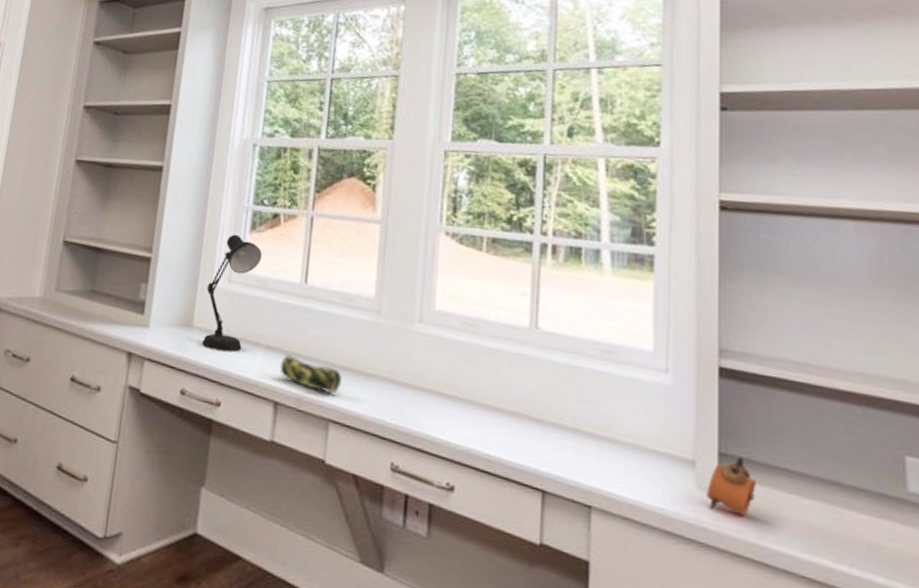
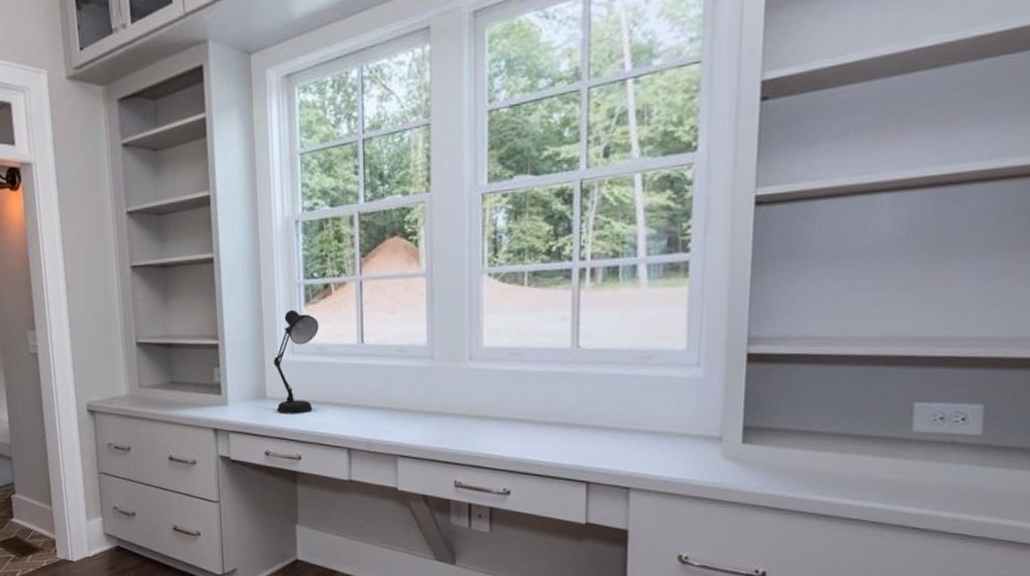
pencil case: present [280,354,342,394] -> none [349,407,404,434]
alarm clock: present [707,455,756,516] -> none [731,426,776,474]

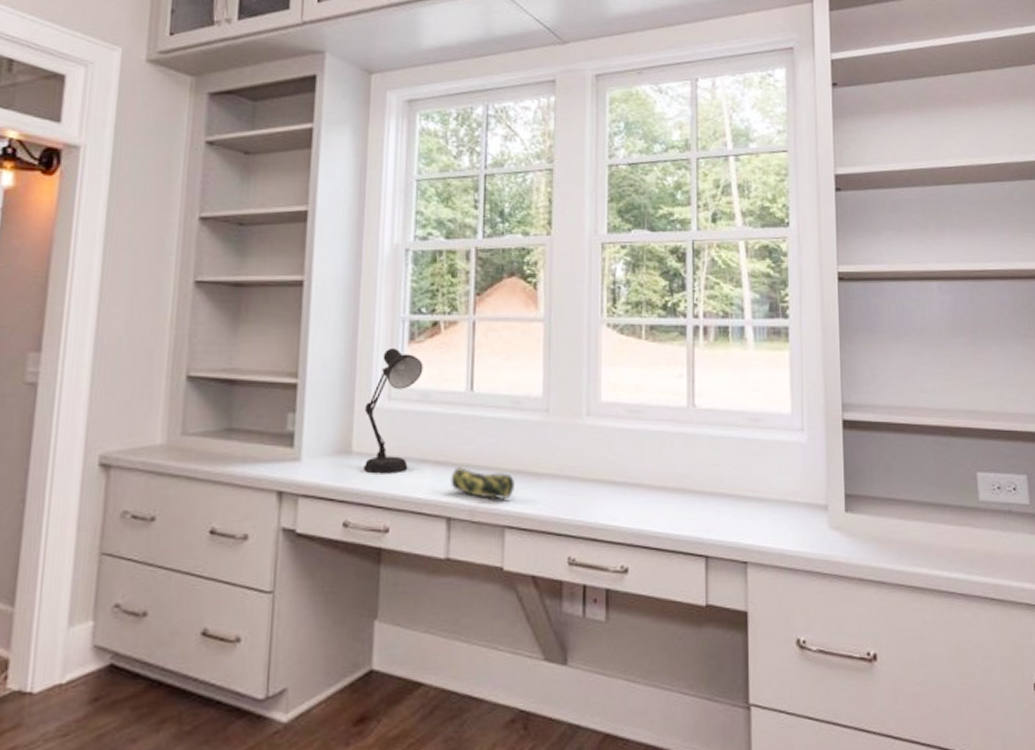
pencil case: none [349,407,404,434] -> present [450,467,514,500]

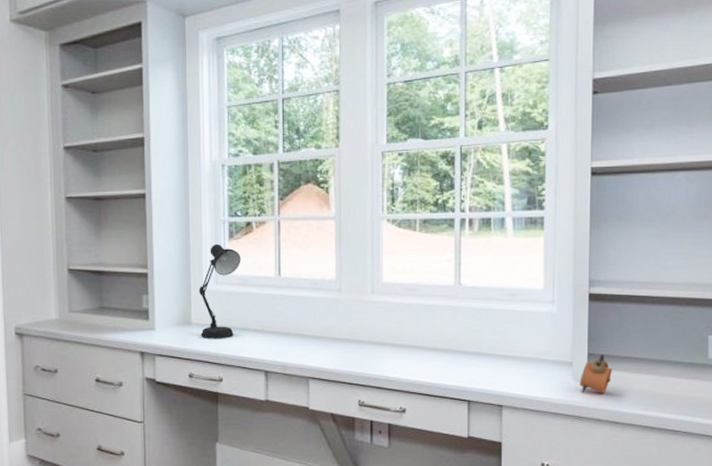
pencil case: present [450,467,514,500] -> none [266,334,315,358]
alarm clock: none [837,494,874,545] -> present [580,353,612,393]

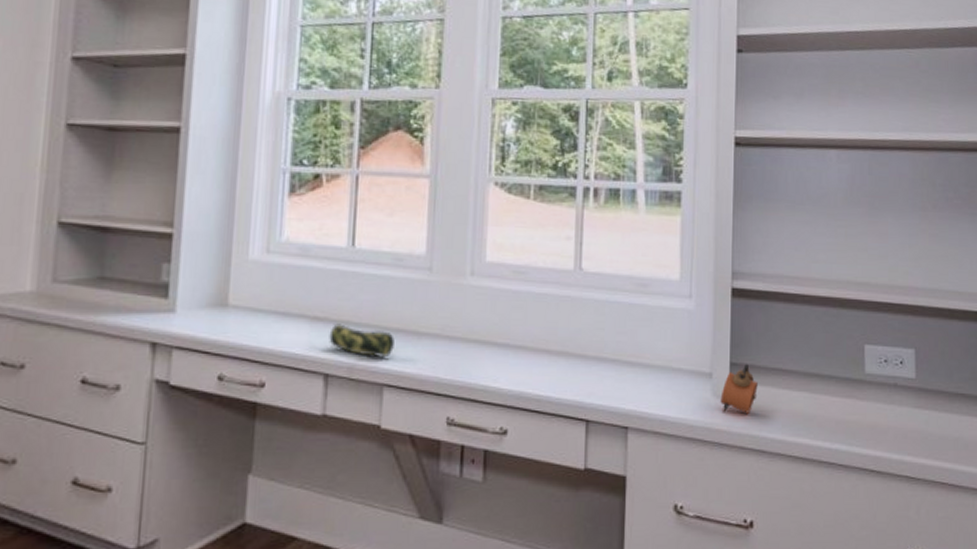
desk lamp: present [198,244,241,338] -> none [239,199,304,327]
pencil case: none [266,334,315,358] -> present [329,323,394,358]

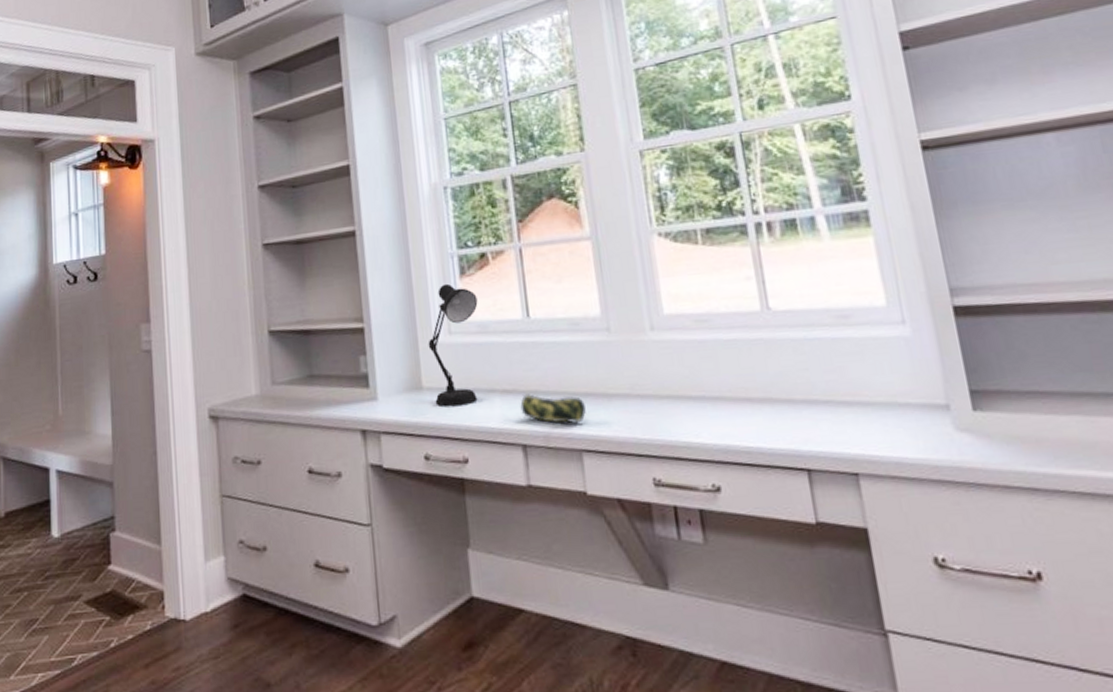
desk lamp: none [239,199,304,327] -> present [428,283,478,406]
alarm clock: present [720,363,758,414] -> none [965,388,1014,447]

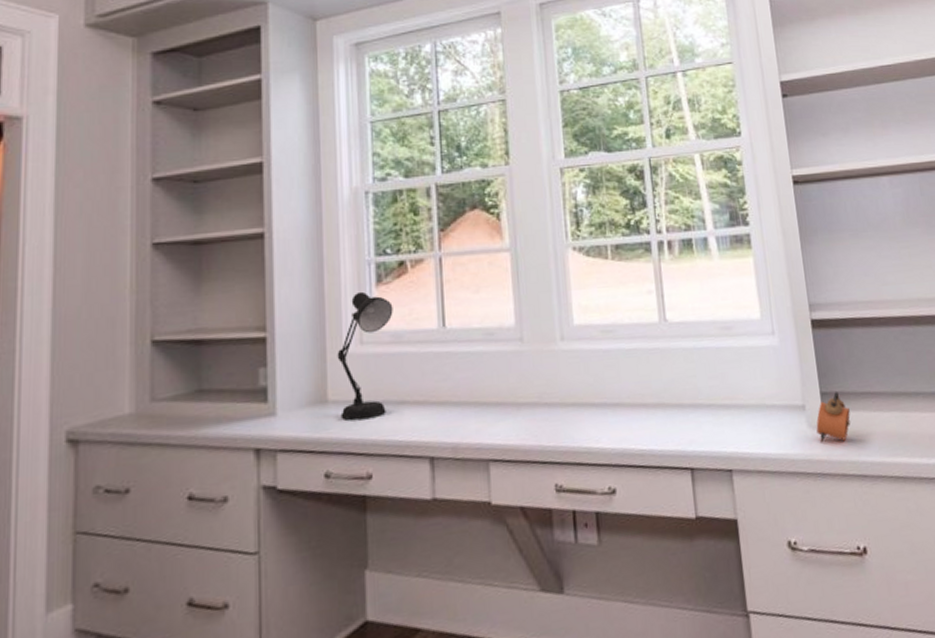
pencil case: present [520,394,586,424] -> none [430,405,495,434]
alarm clock: none [965,388,1014,447] -> present [816,390,851,442]

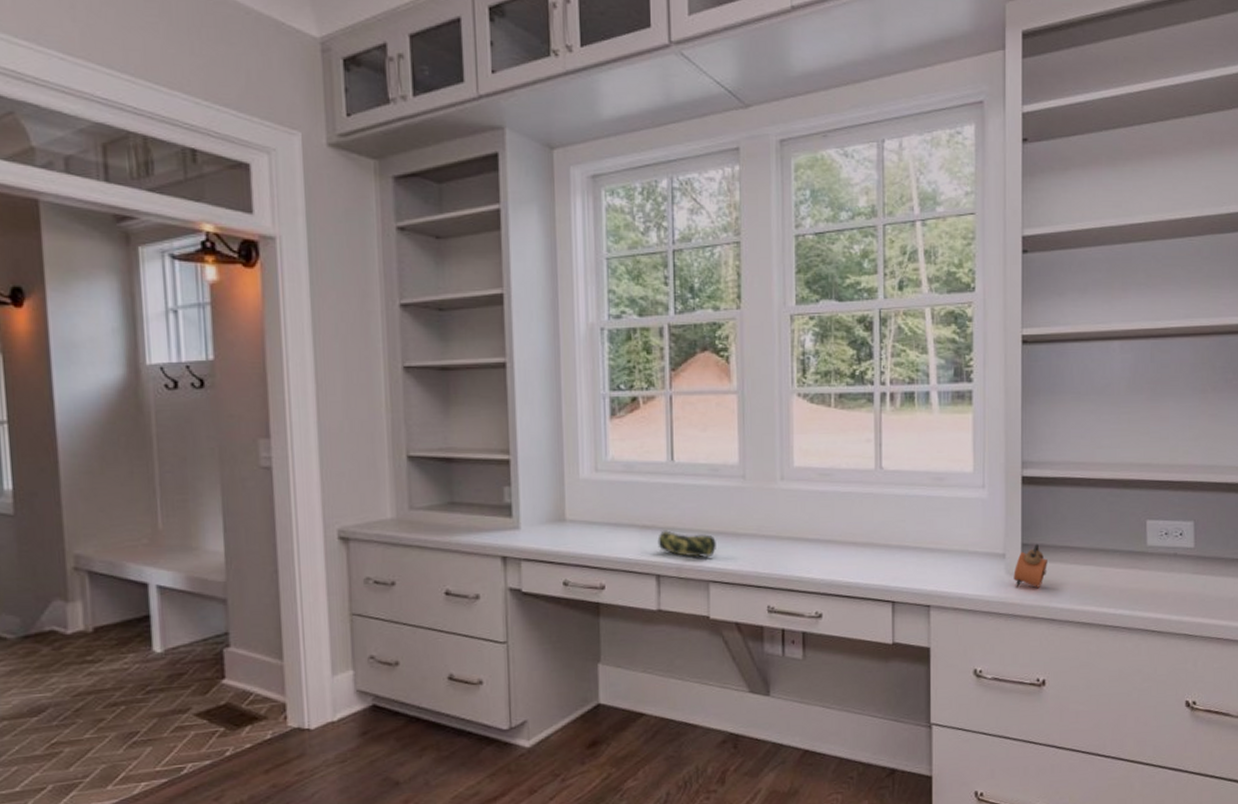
desk lamp: present [337,291,393,420] -> none [574,423,626,538]
pencil case: none [430,405,495,434] -> present [657,530,716,558]

